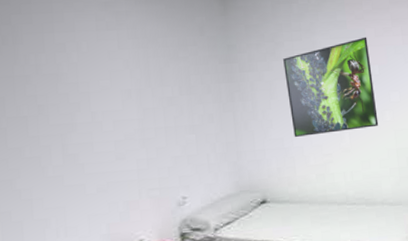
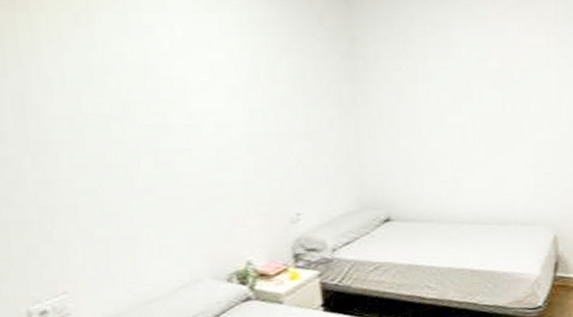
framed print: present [283,37,379,137] -> none [414,35,516,148]

